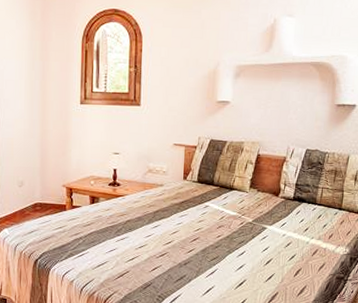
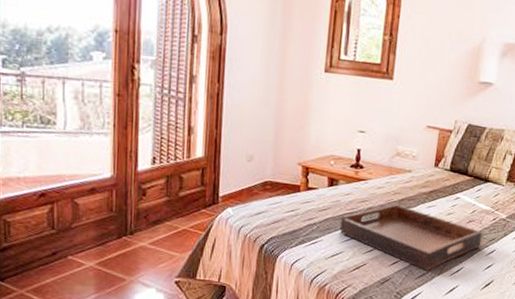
serving tray: none [103,216,232,275] -> present [339,204,483,271]

